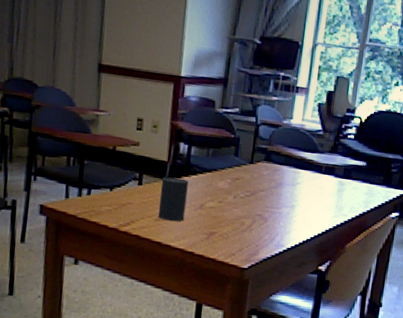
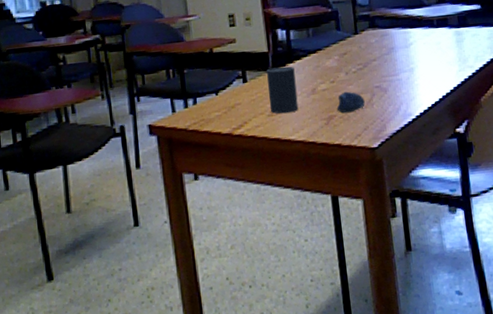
computer mouse: none [219,213,246,233] -> present [337,91,365,113]

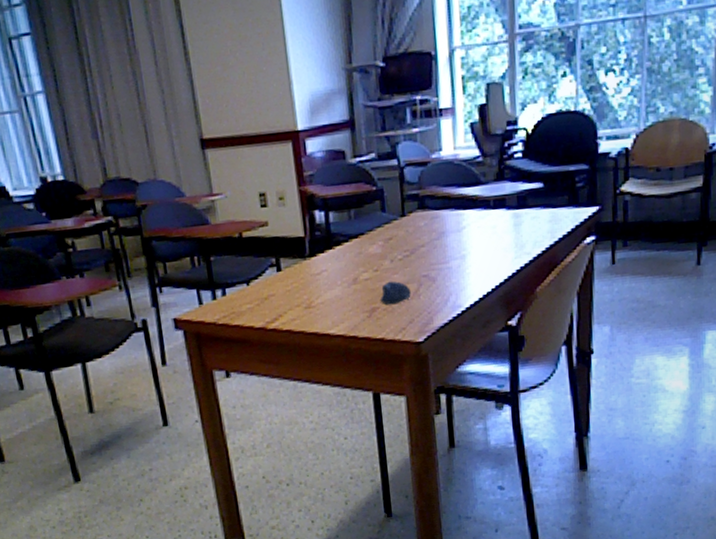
cup: present [267,66,299,114] -> none [303,253,339,306]

